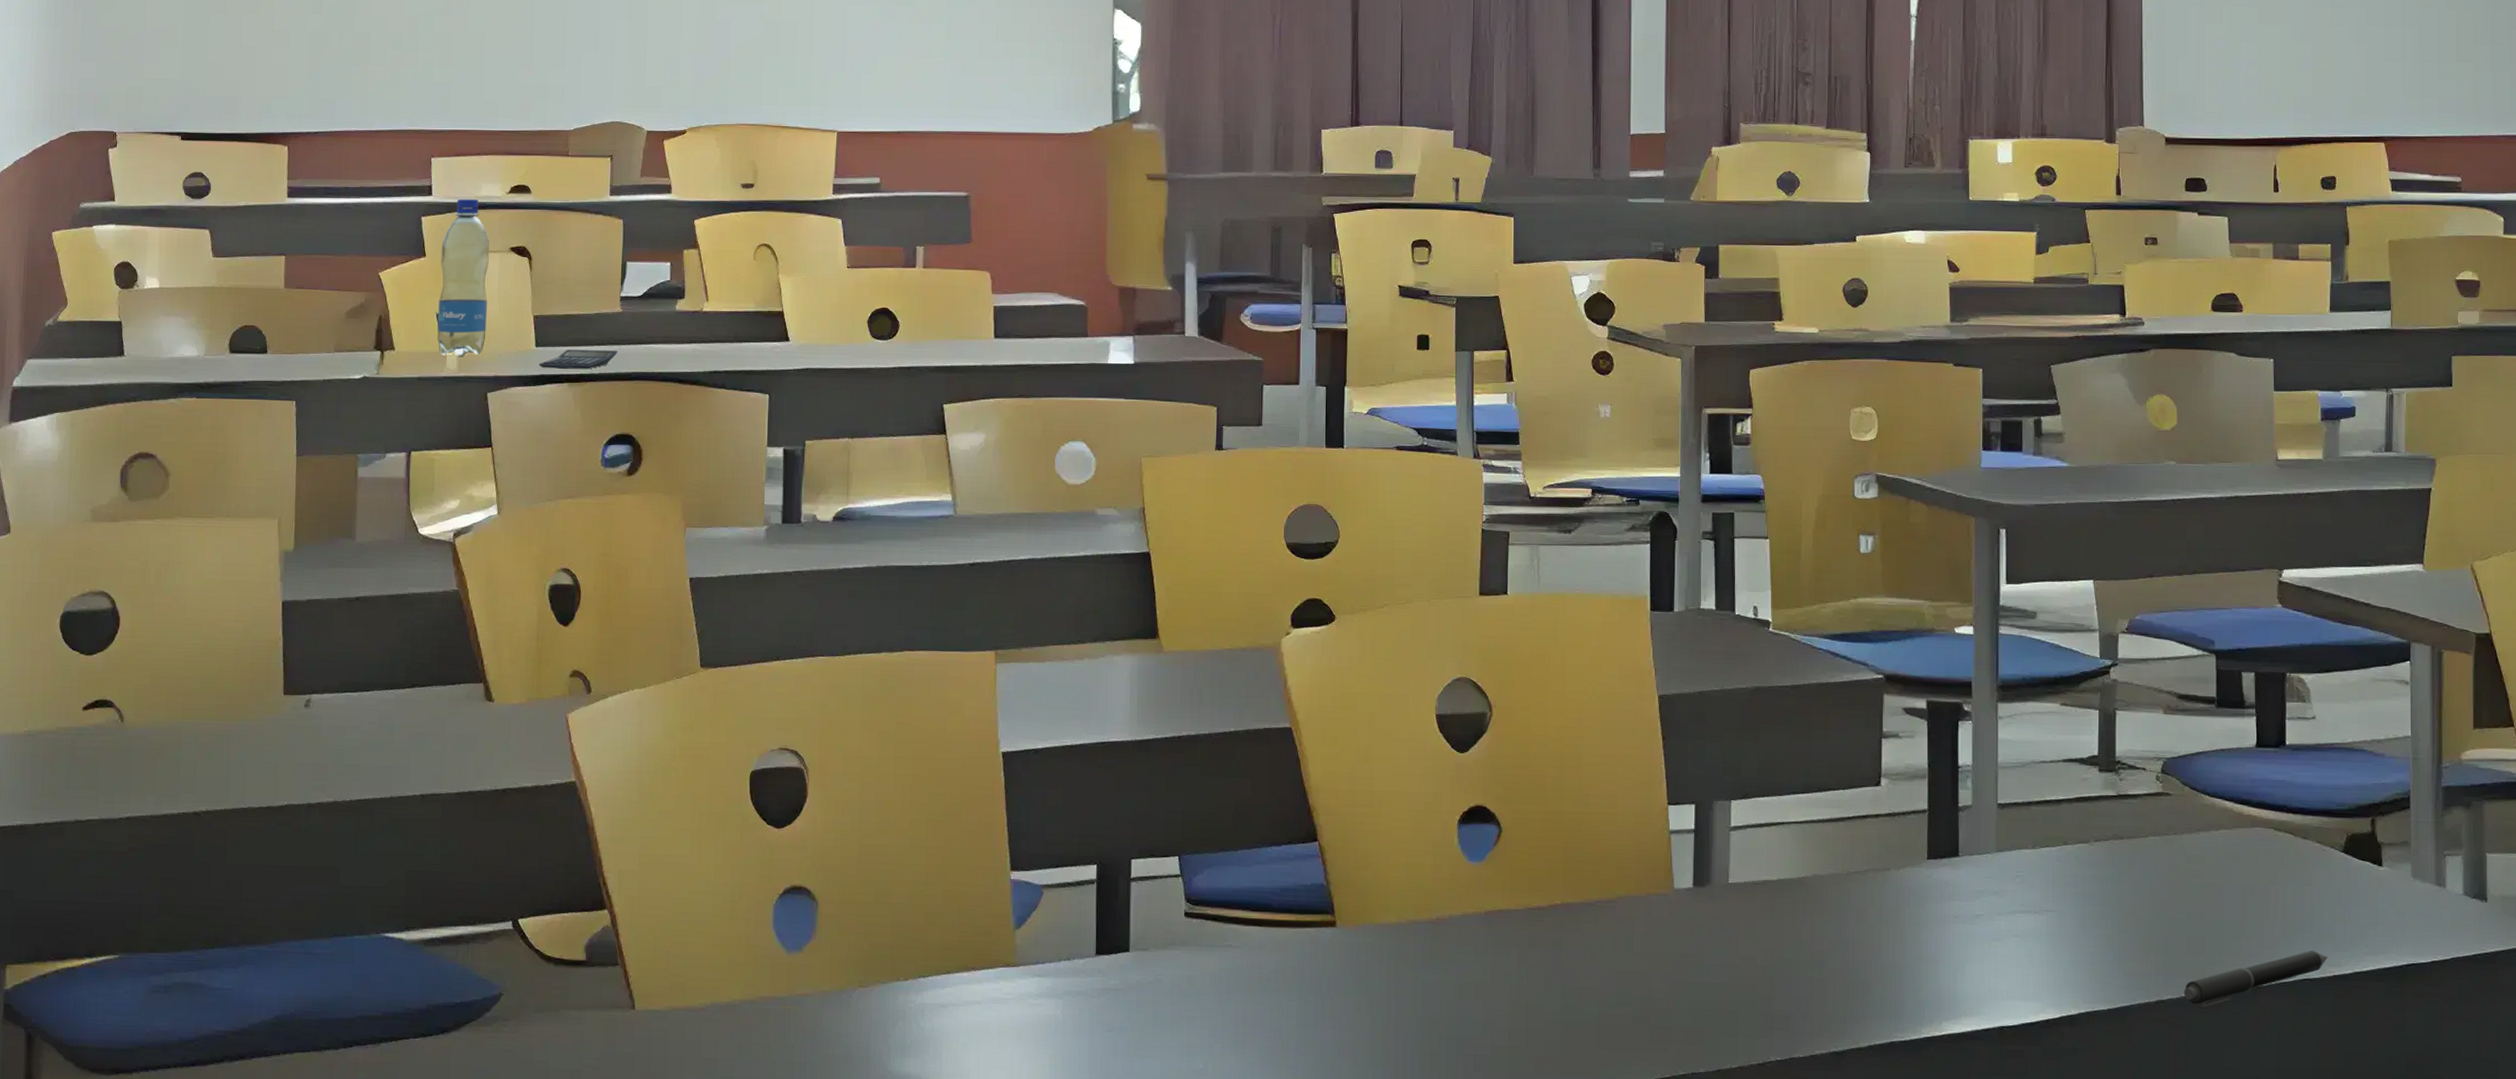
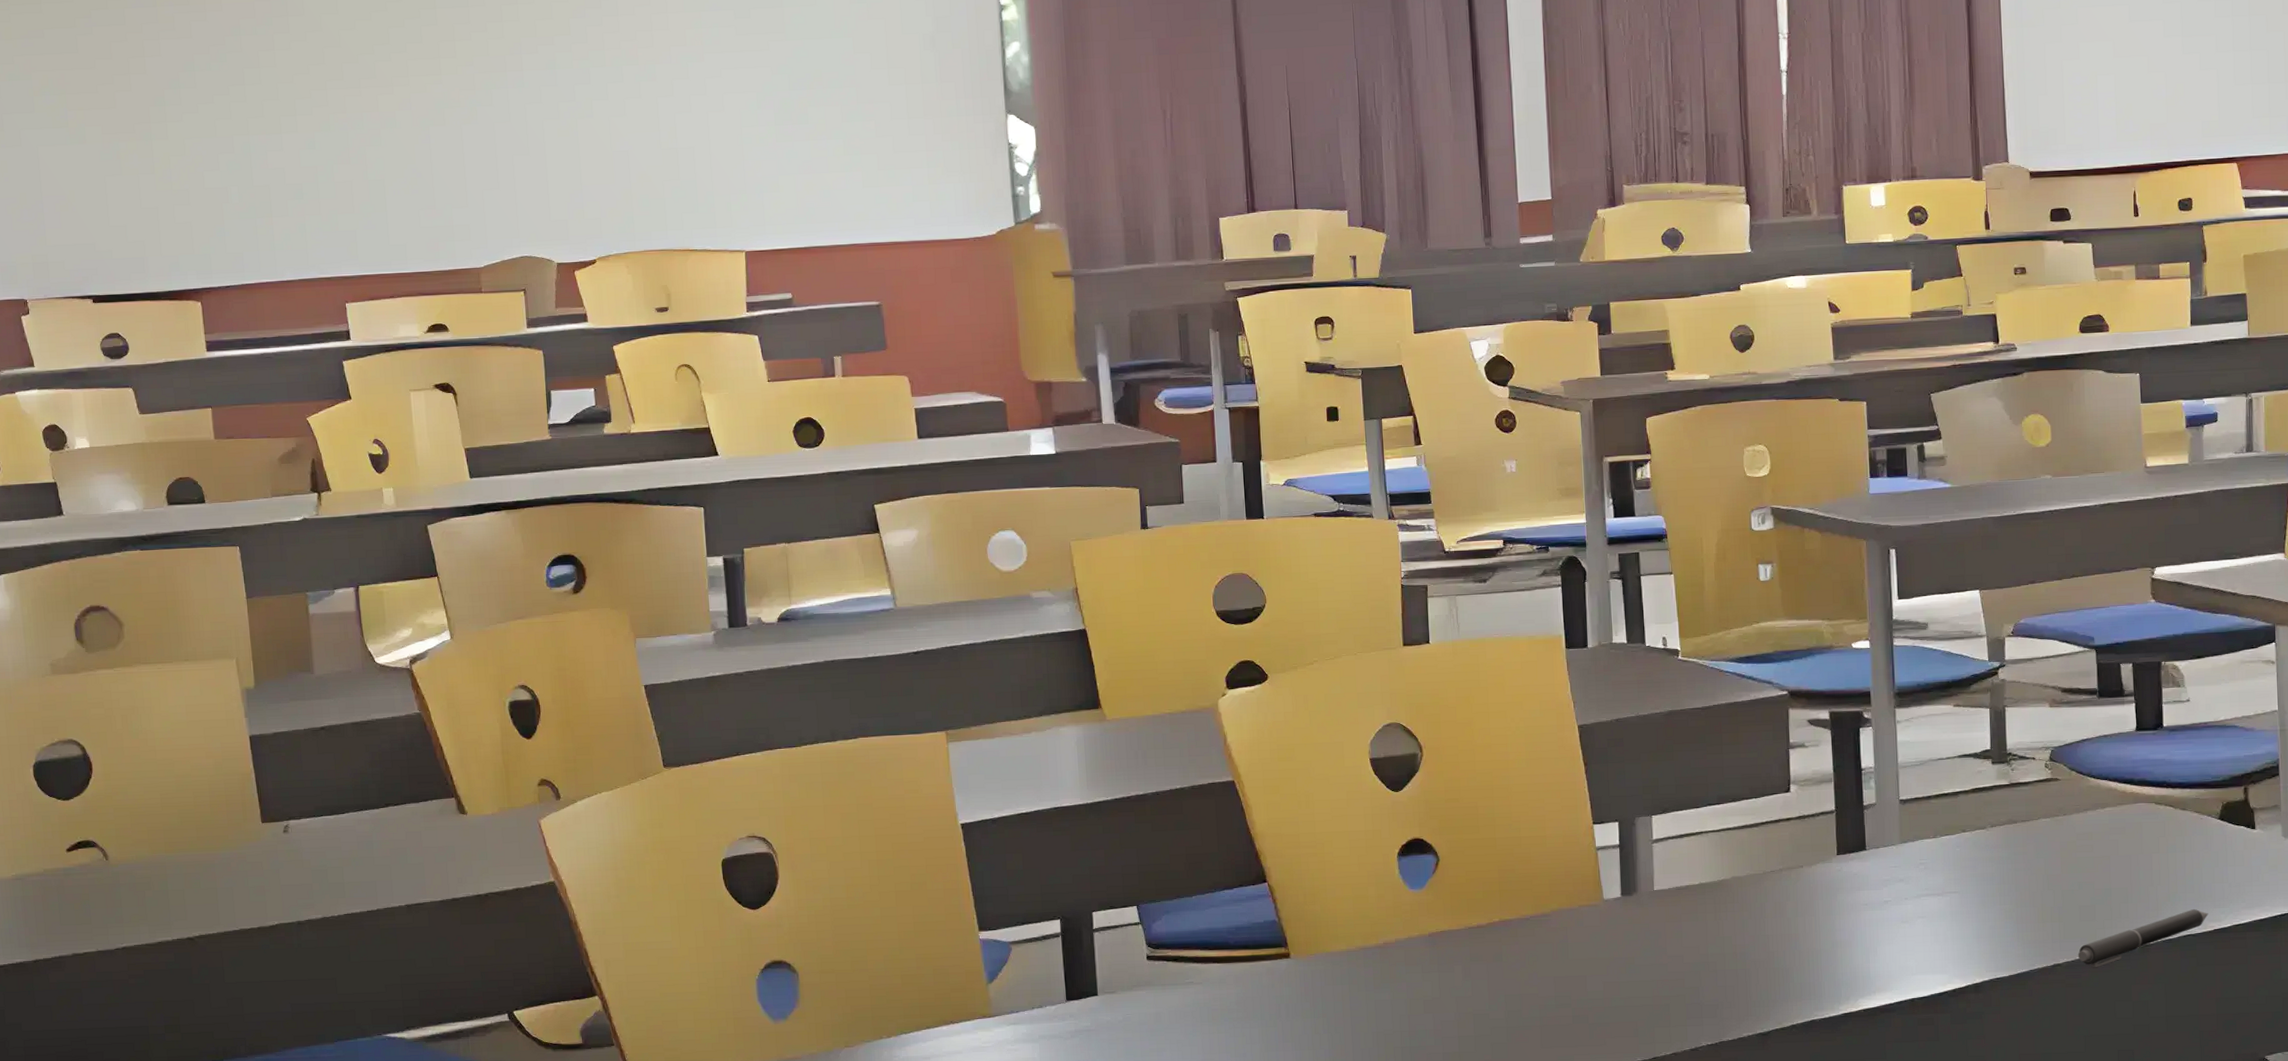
bottle: present [437,198,490,356] -> none [366,340,420,493]
calculator: present [539,350,618,369] -> none [475,476,551,498]

